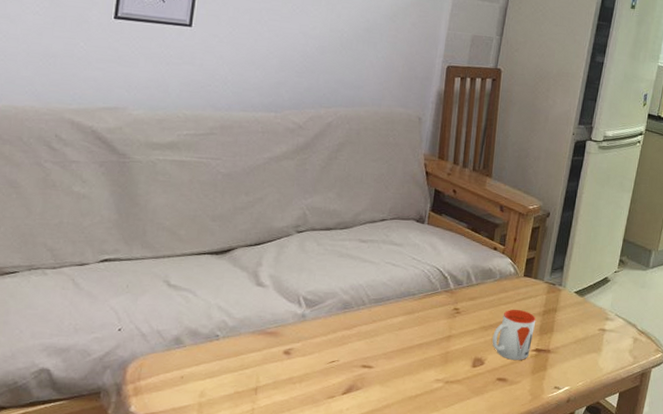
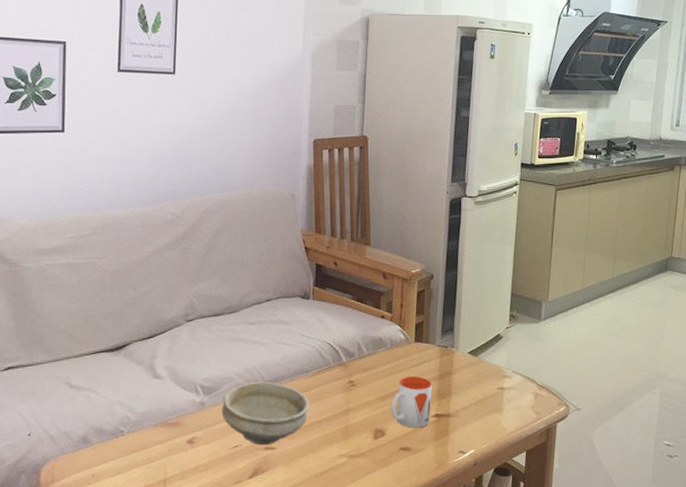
bowl: none [322,299,412,363] -> present [221,382,309,446]

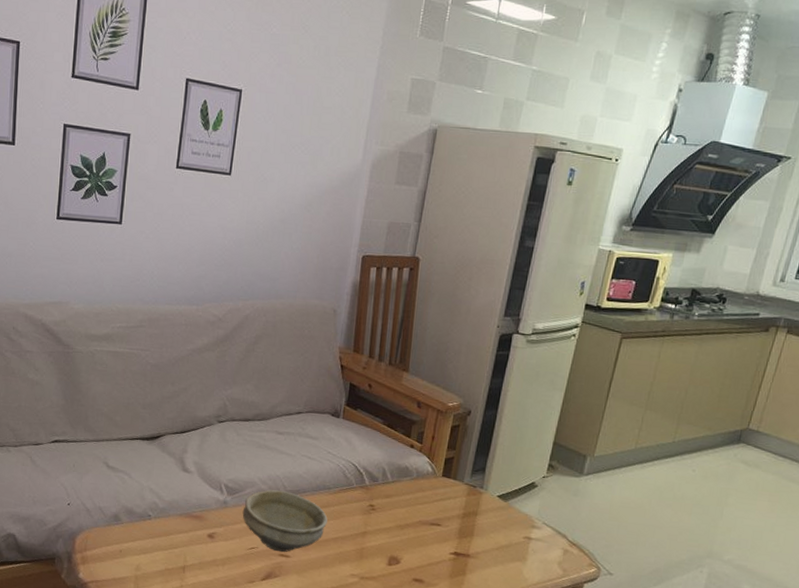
mug: present [391,375,433,428] -> none [408,509,455,563]

